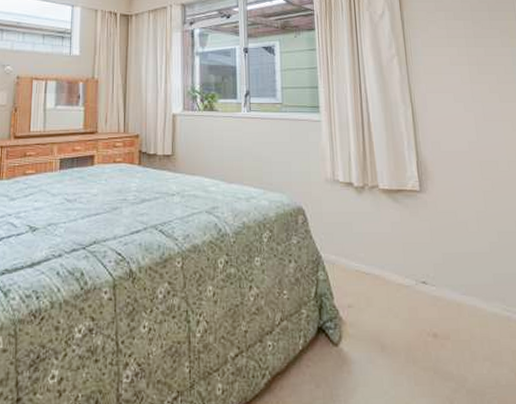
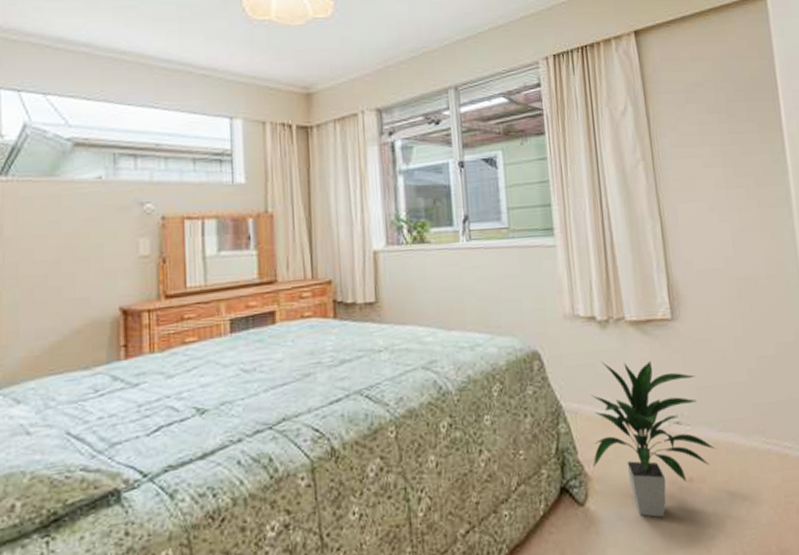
indoor plant: none [347,222,459,366] -> present [592,361,716,518]

